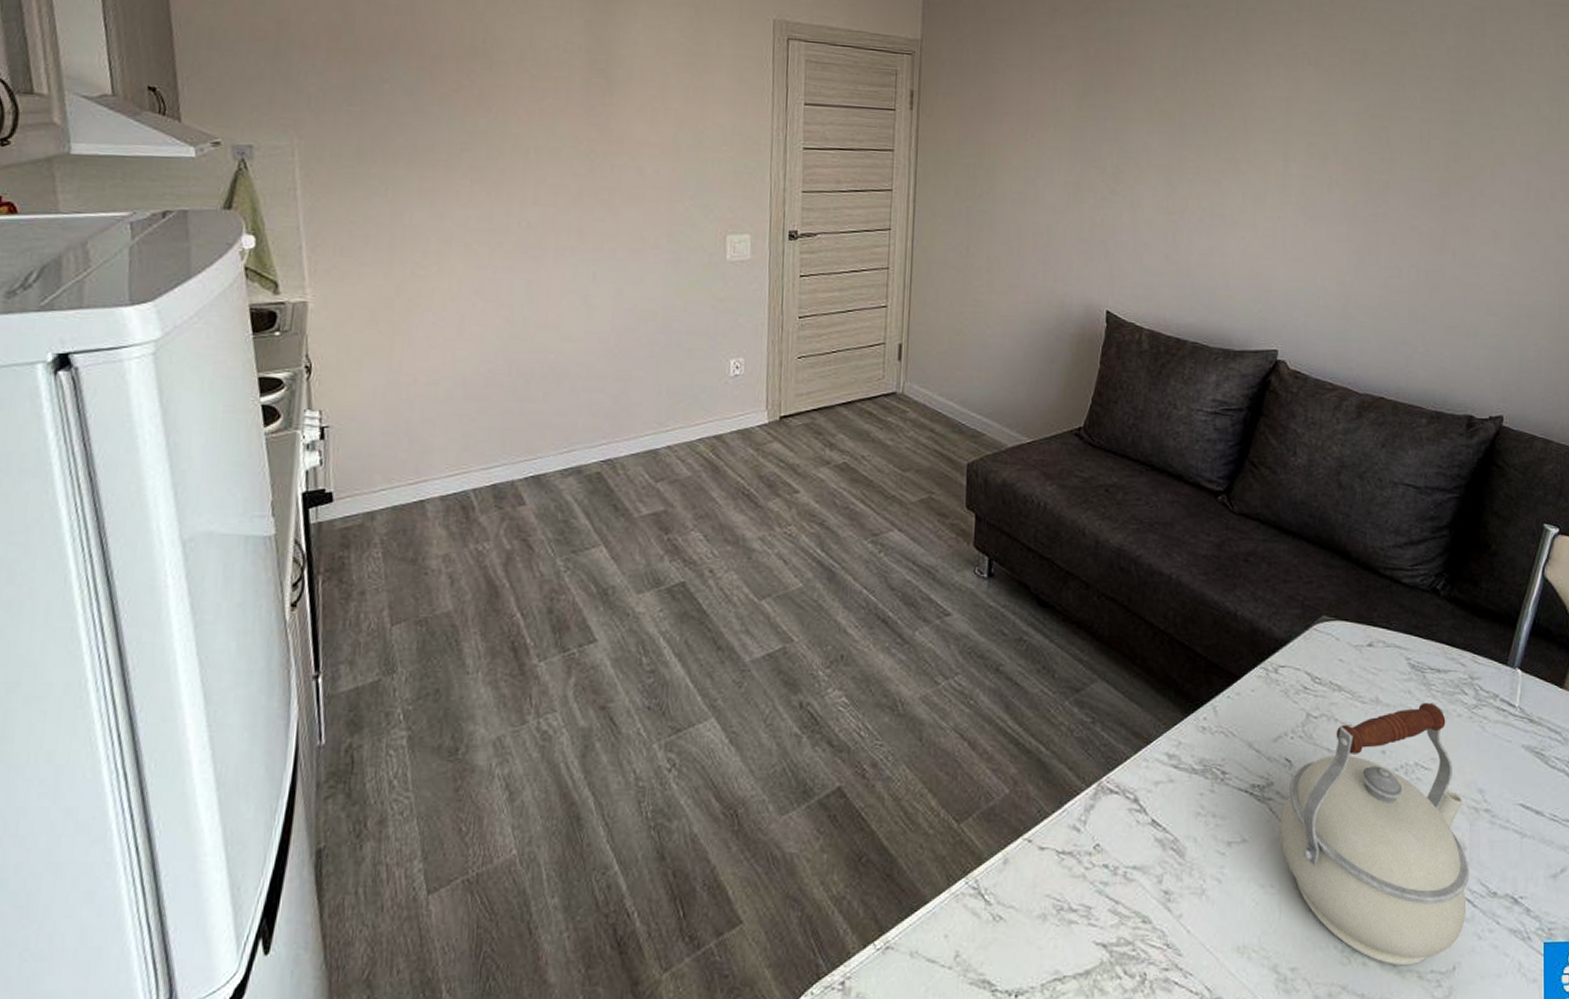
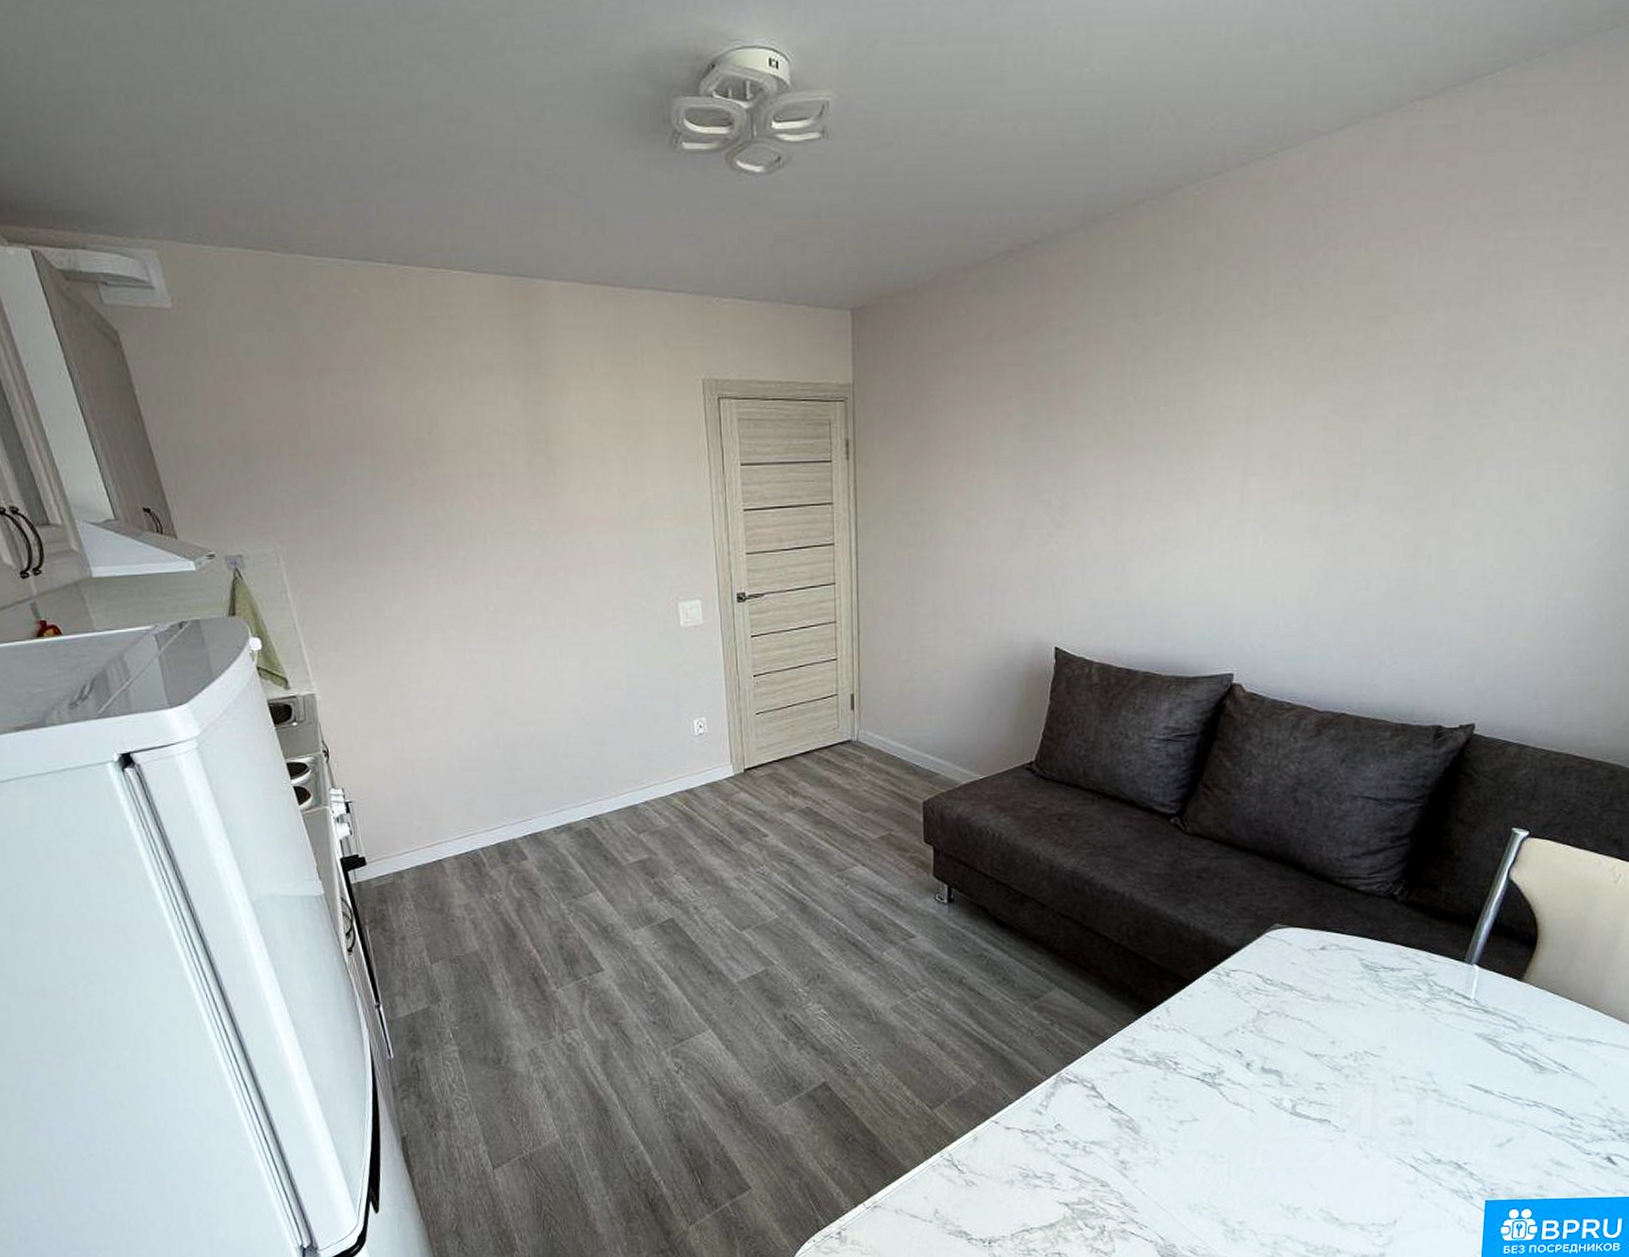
kettle: present [1280,702,1469,966] -> none [1230,998,1415,1220]

